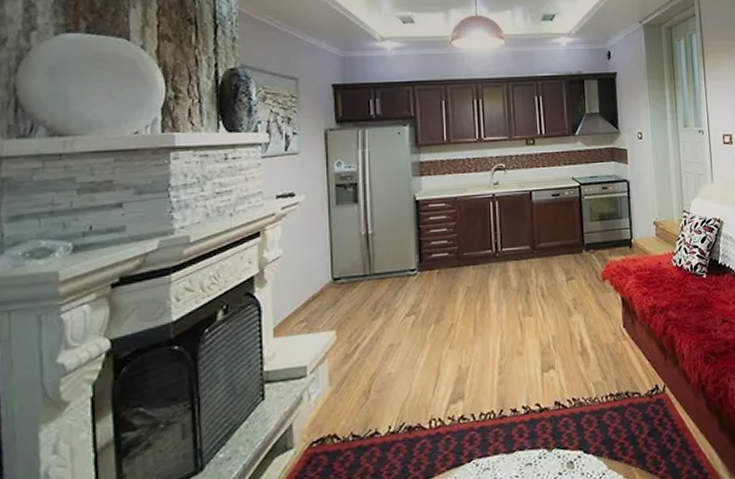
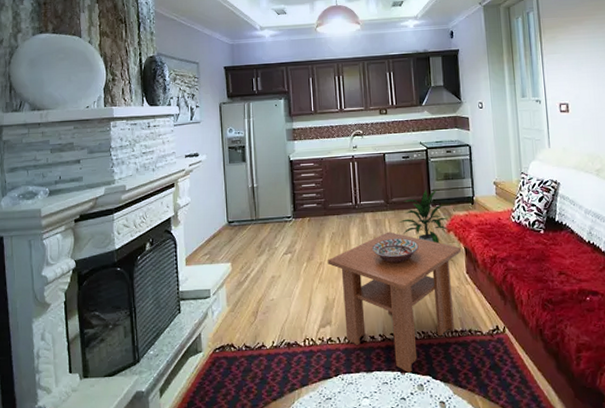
coffee table: none [461,283,618,449] -> present [328,232,462,373]
decorative bowl: none [514,290,570,321] -> present [372,238,419,264]
indoor plant: none [548,231,604,295] -> present [399,189,448,244]

